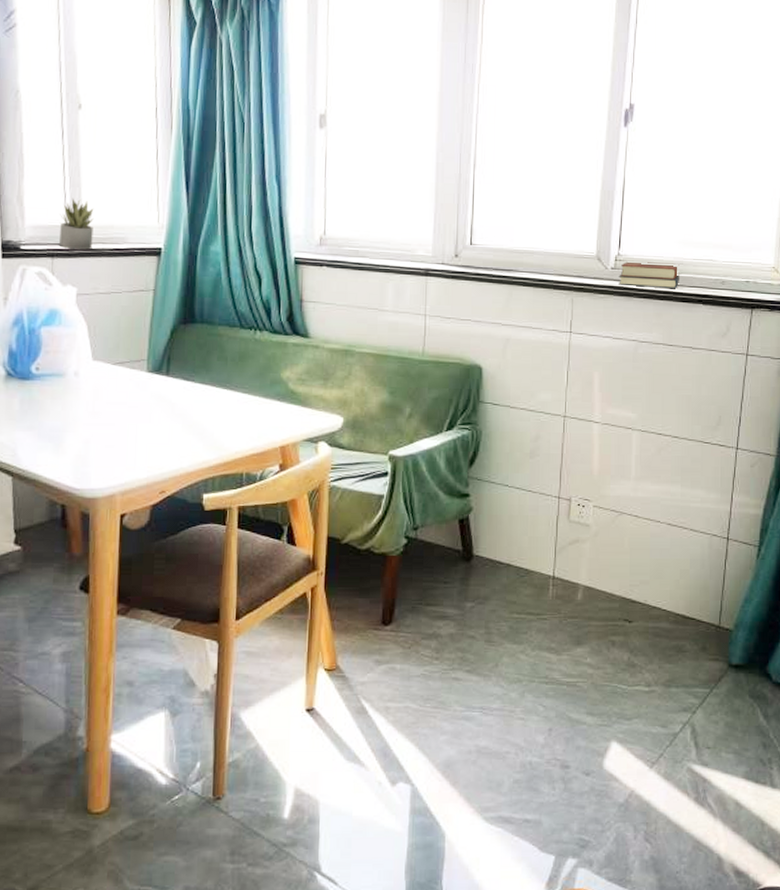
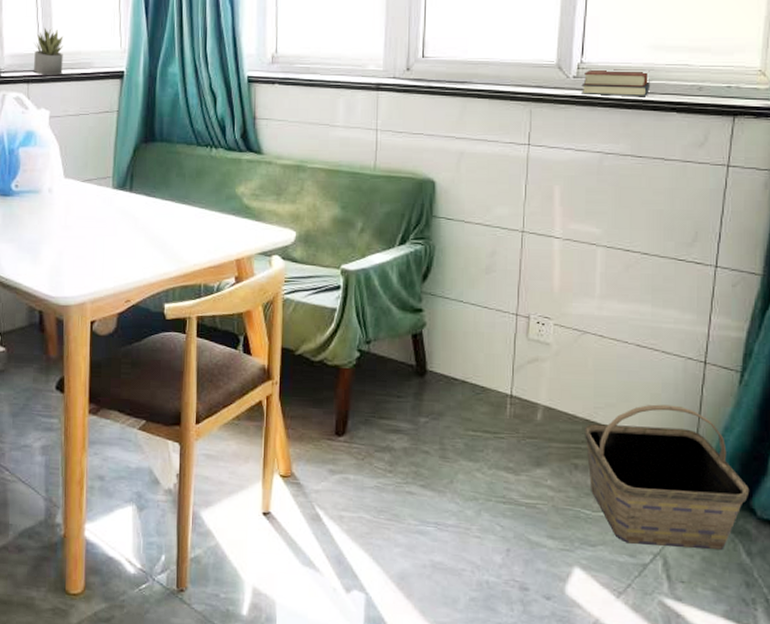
basket: none [621,580,766,715] -> present [585,404,750,551]

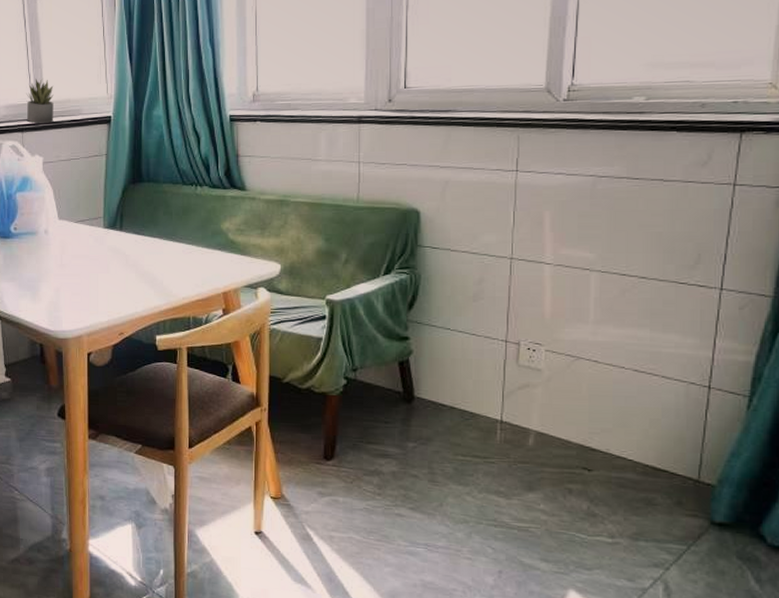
books: present [581,69,651,96] -> none [572,88,648,118]
basket: present [585,404,750,551] -> none [579,429,759,577]

